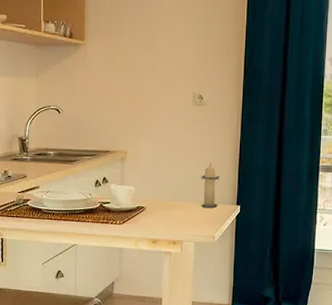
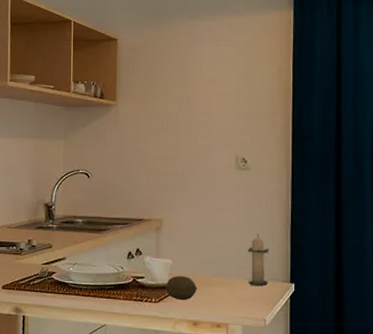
fruit: none [128,201,157,222] -> present [165,276,198,301]

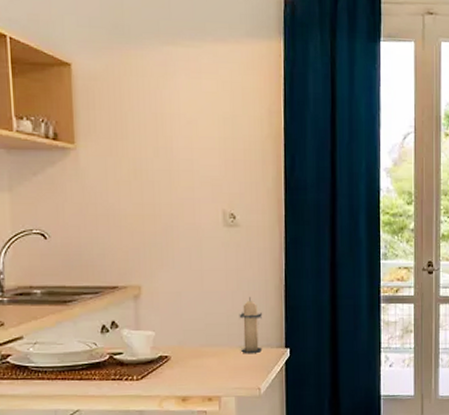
fruit: present [165,276,198,301] -> none [148,349,186,376]

